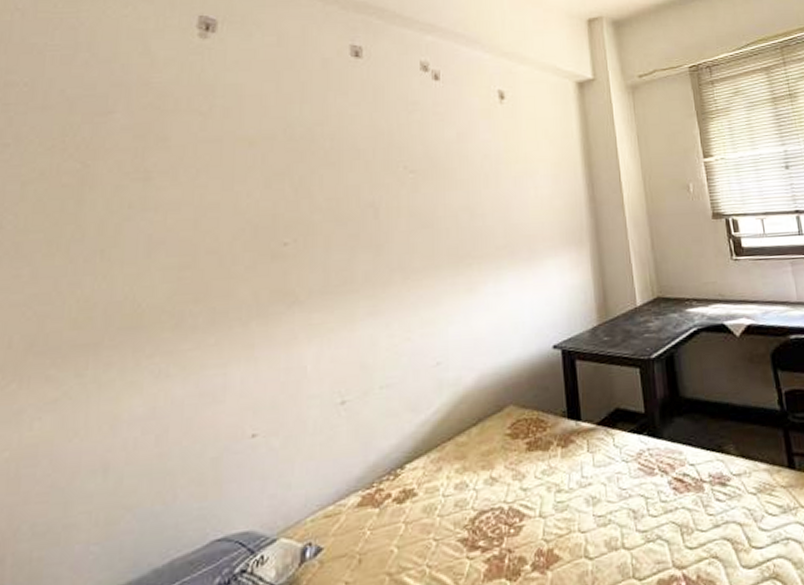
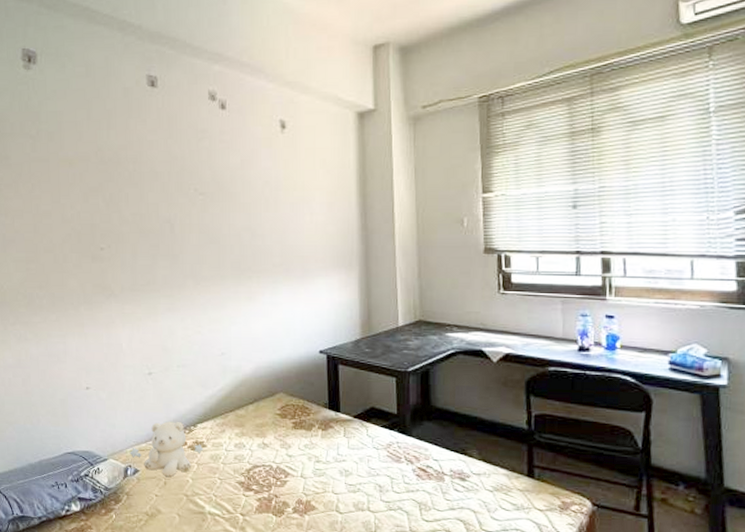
teddy bear: none [310,465,414,550] -> present [129,421,204,477]

